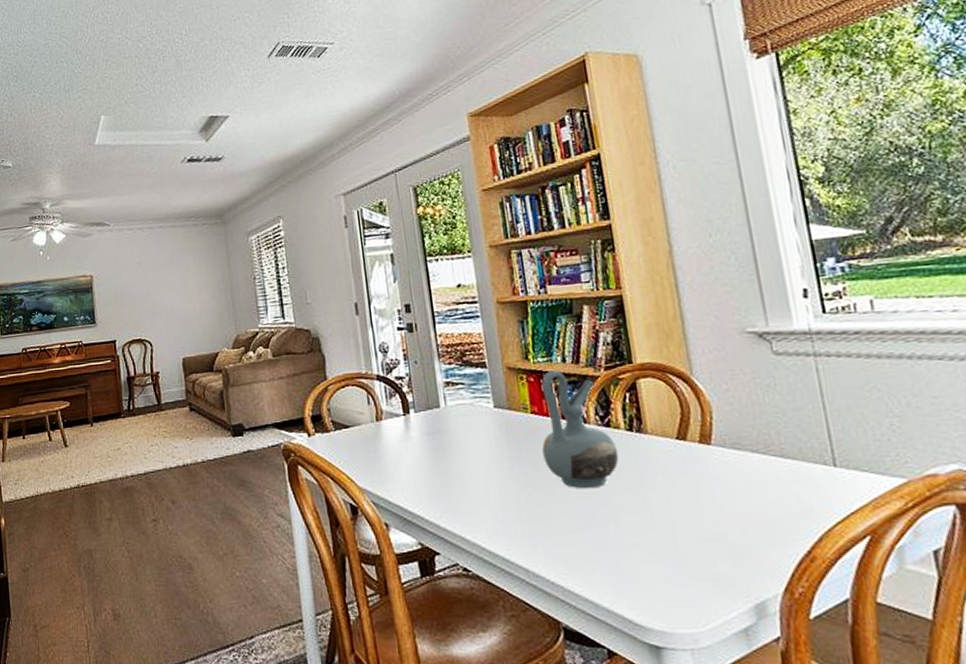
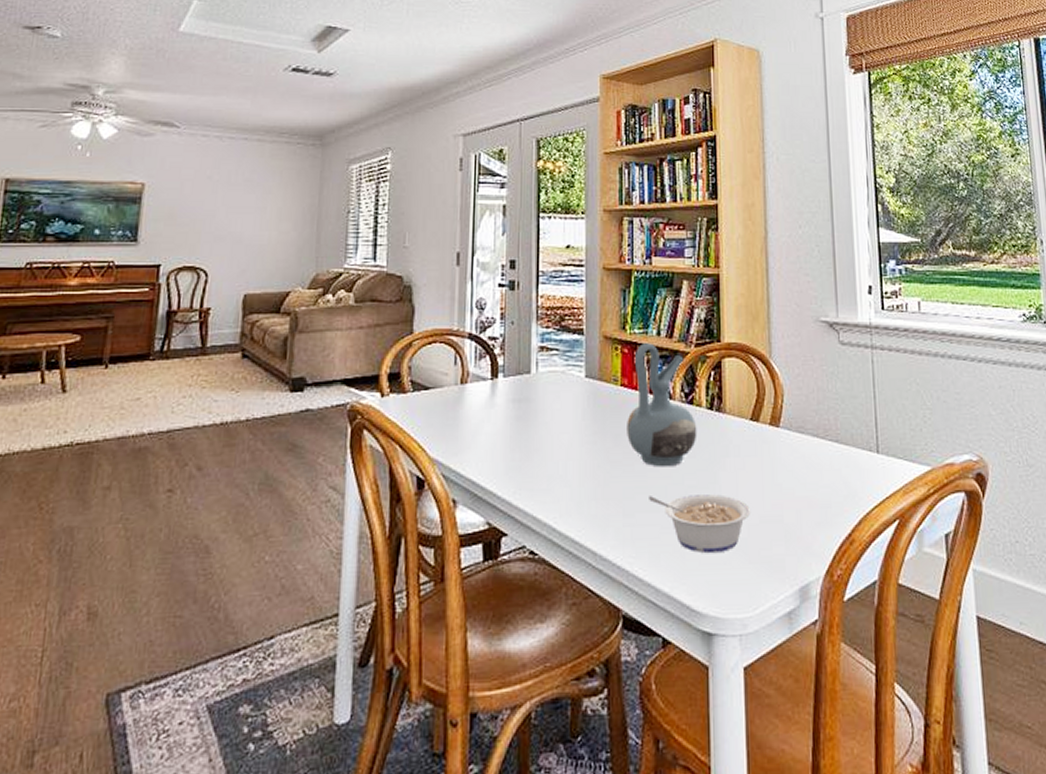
legume: none [575,514,688,571] -> present [649,494,750,554]

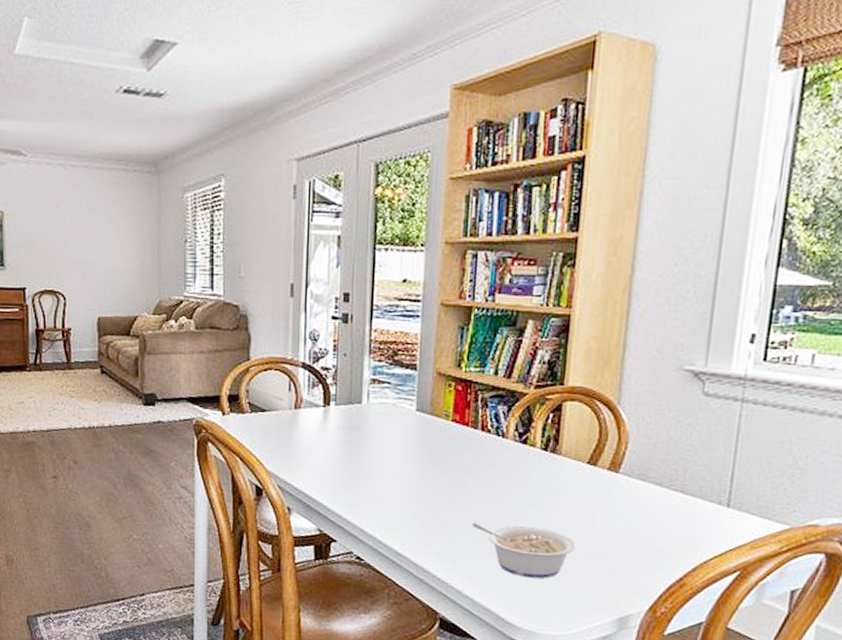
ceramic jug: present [627,343,697,467] -> none [455,382,529,500]

